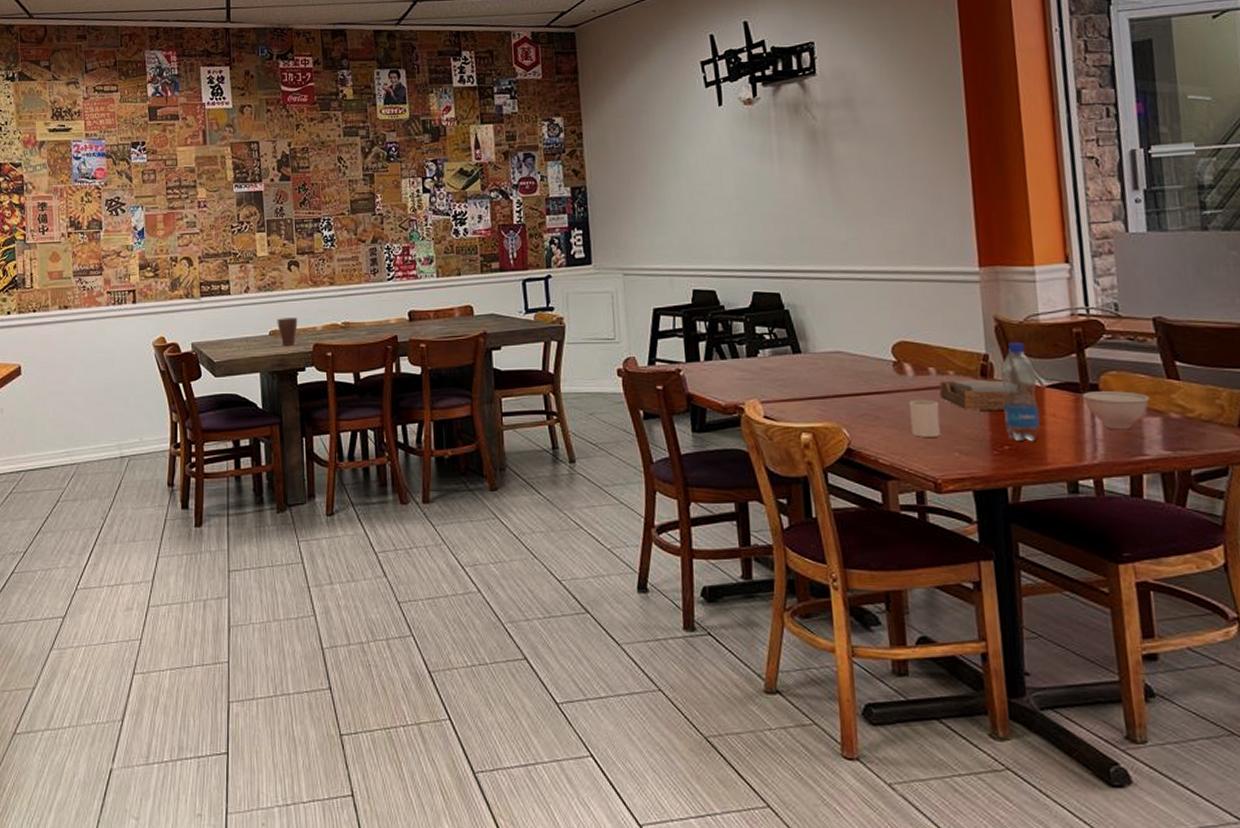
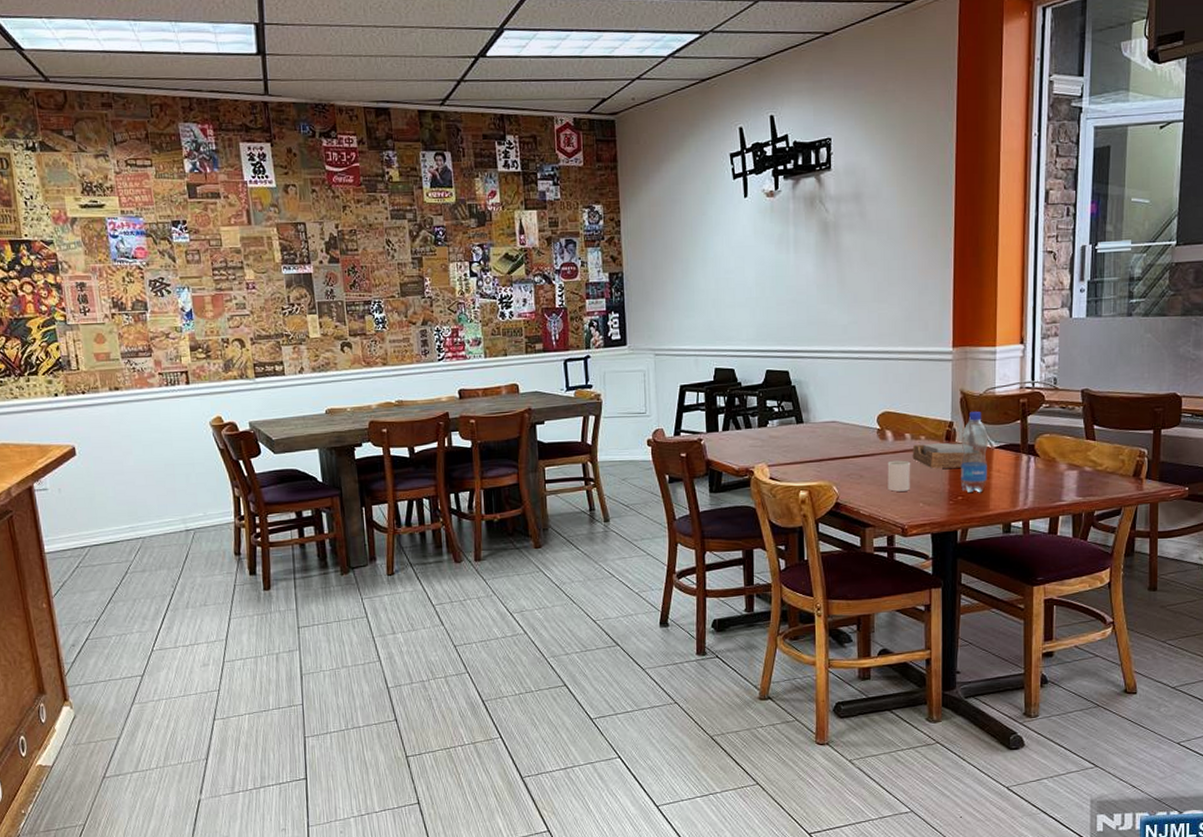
cup: present [277,317,298,346] -> none [332,396,353,424]
bowl: present [1083,391,1150,430] -> none [1022,450,1072,482]

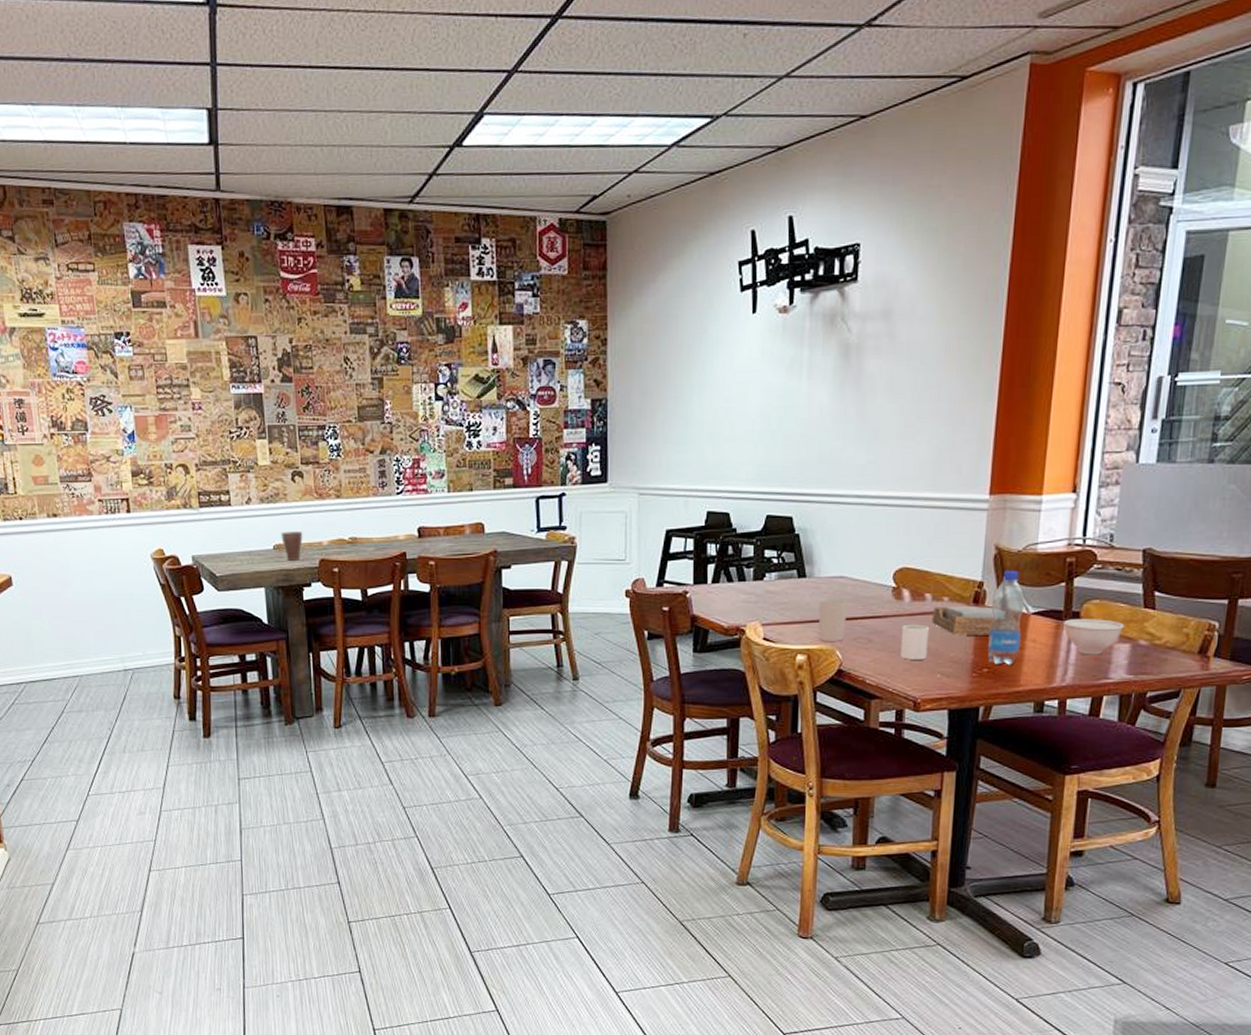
cup: none [332,396,353,424] -> present [281,531,303,561]
cup: none [816,440,841,479] -> present [818,598,848,643]
bowl: none [1022,450,1072,482] -> present [1064,619,1125,655]

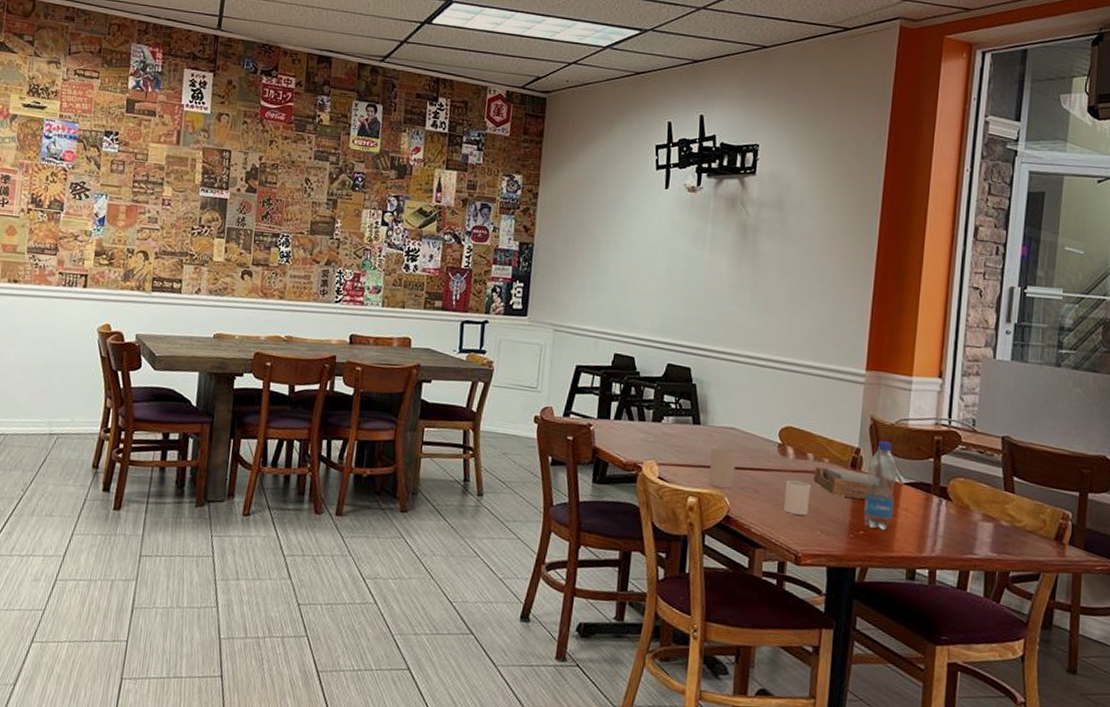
cup: present [281,531,303,561] -> none [222,323,243,351]
bowl: present [1064,619,1125,655] -> none [933,493,988,531]

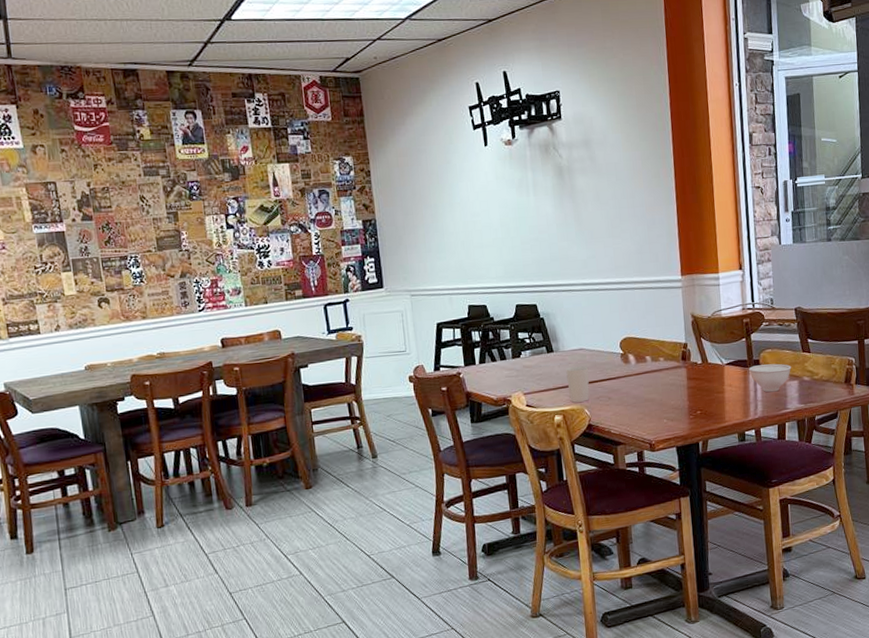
cup: present [783,479,811,516] -> none [632,381,654,411]
napkin holder: present [813,466,870,500] -> none [653,362,699,387]
bottle: present [863,440,898,531] -> none [695,332,721,408]
bowl: none [933,493,988,531] -> present [749,363,792,393]

